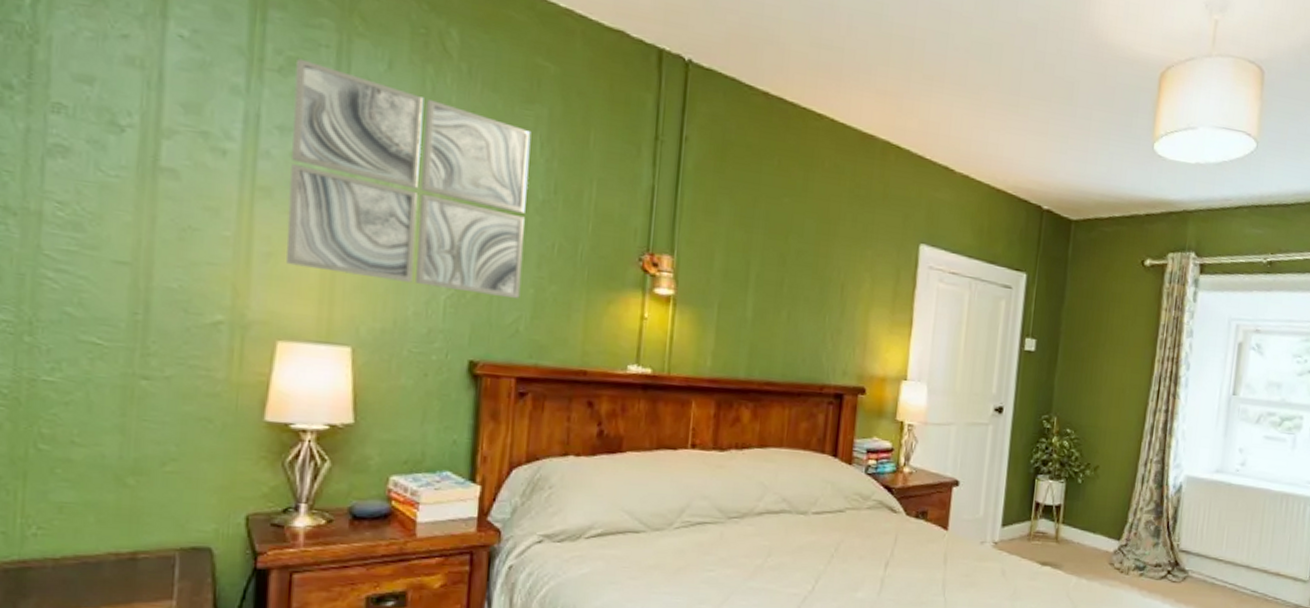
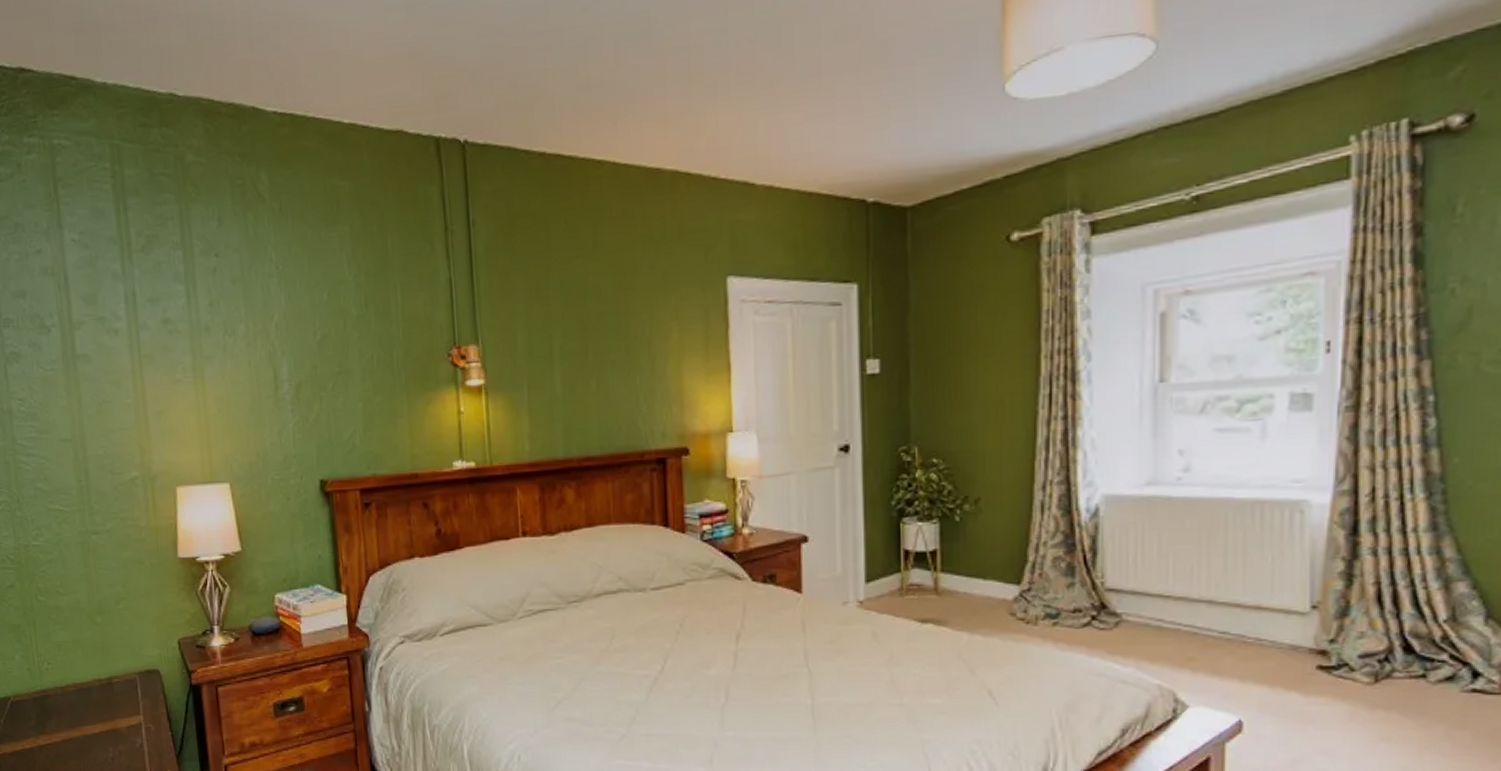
wall art: present [285,58,532,300] -> none [153,234,352,419]

